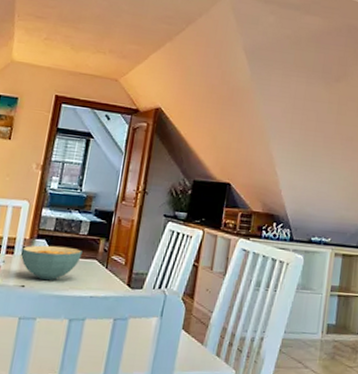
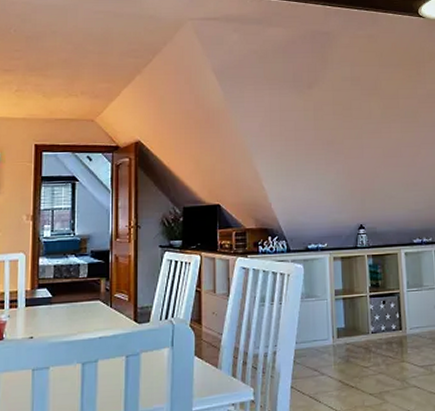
cereal bowl: present [21,245,82,281] -> none [24,292,85,329]

